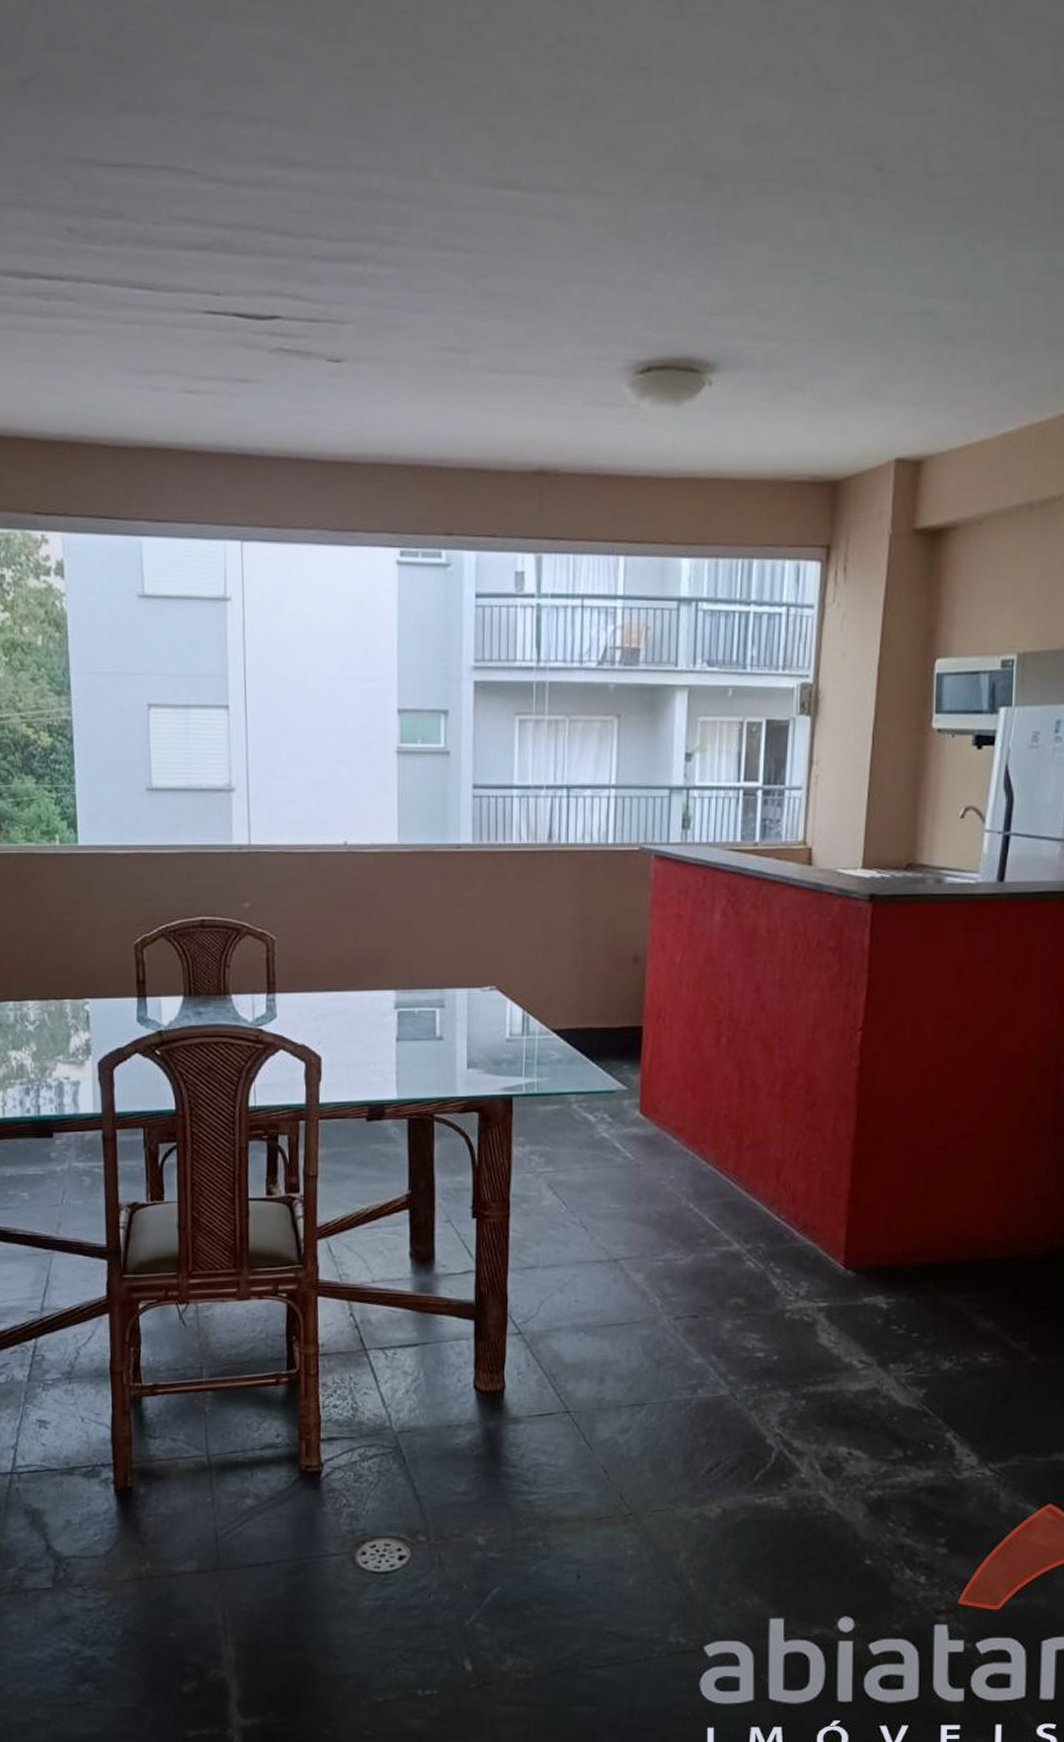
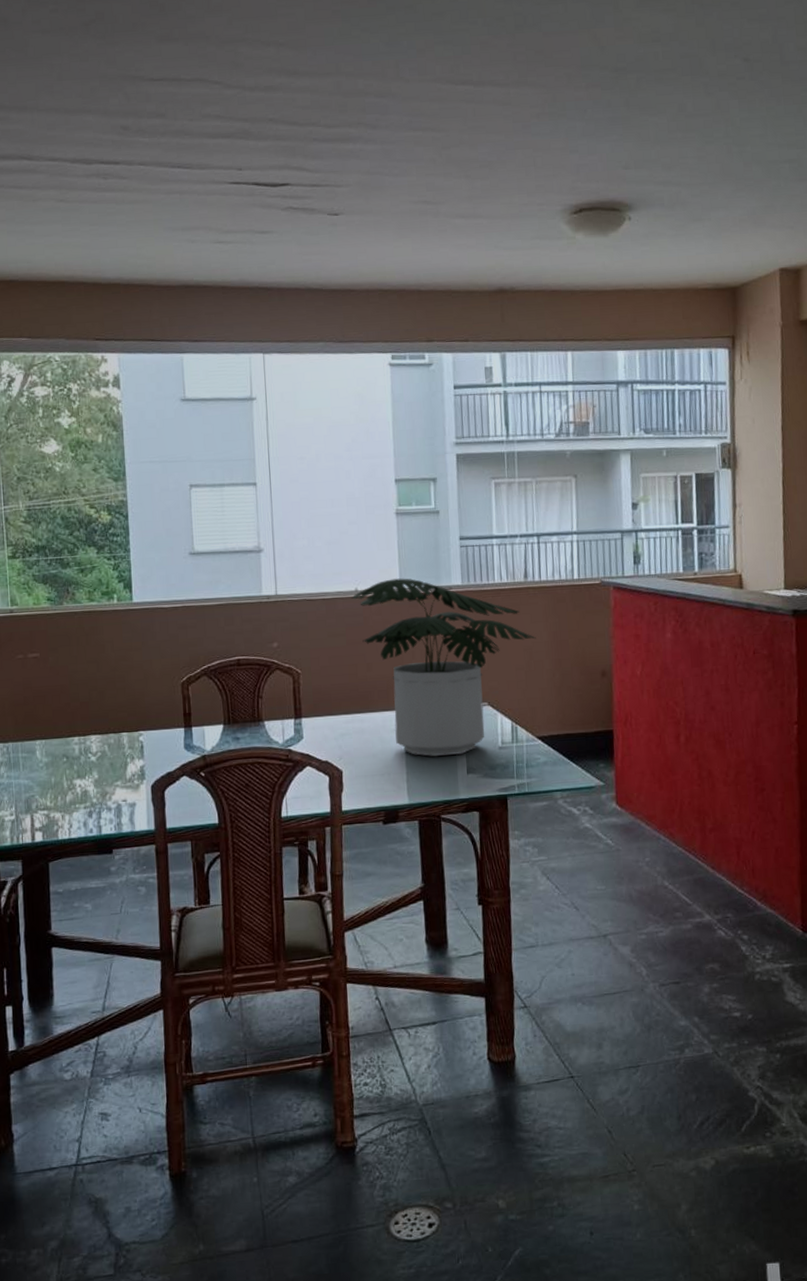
potted plant: none [339,832,558,1046] -> present [351,578,536,756]

